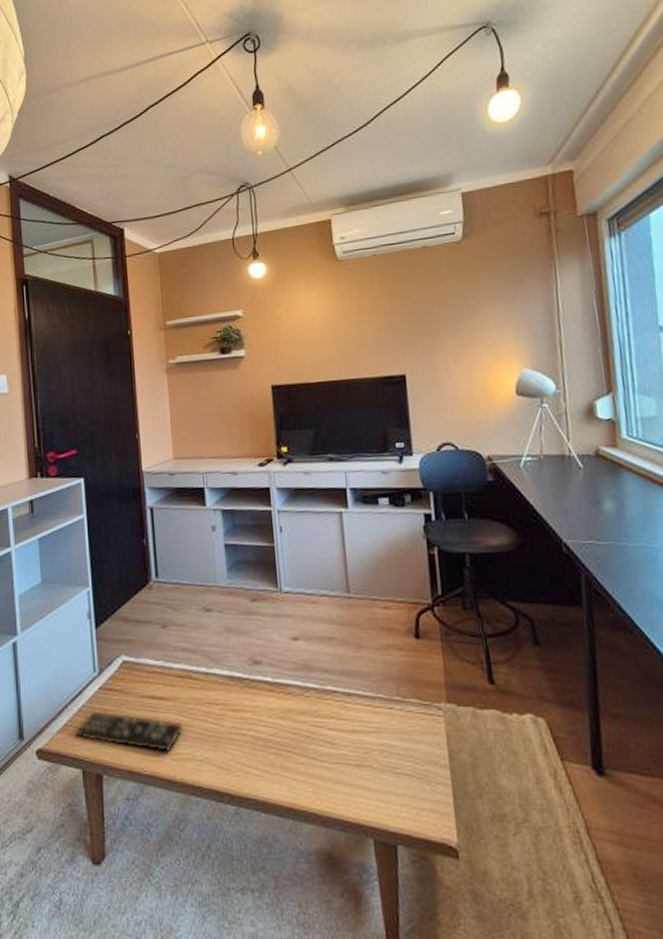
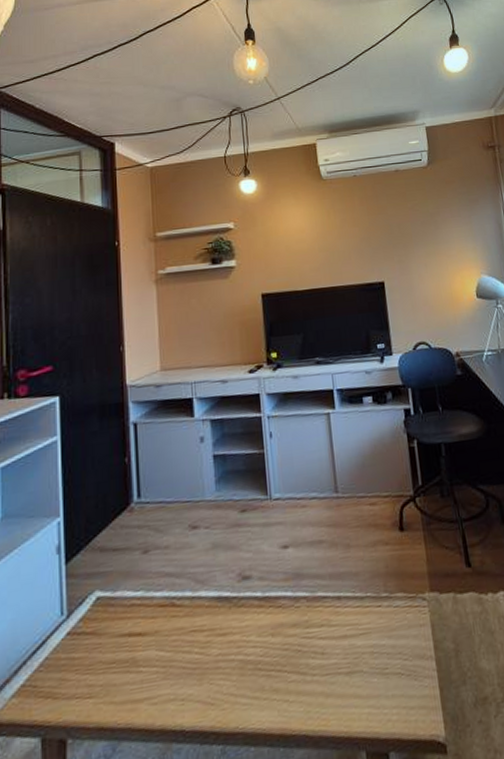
remote control: present [76,710,183,753] -> none [36,658,164,700]

